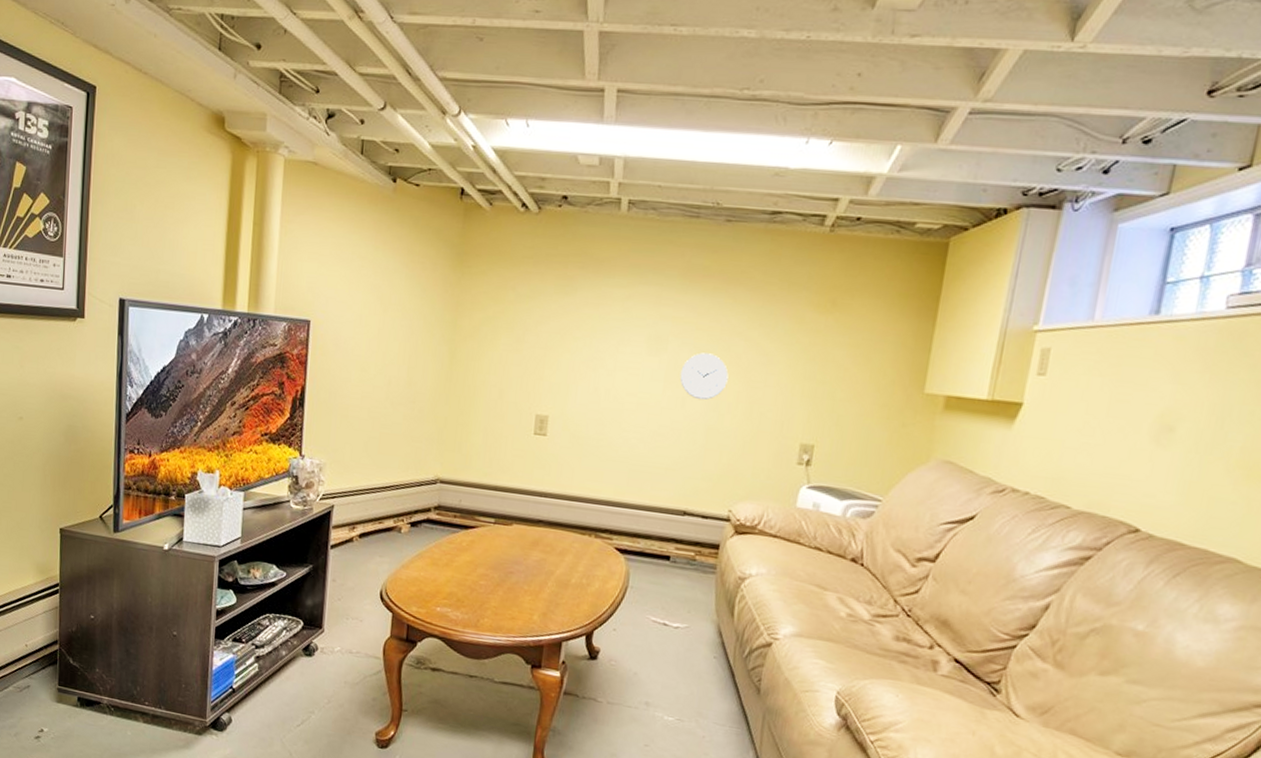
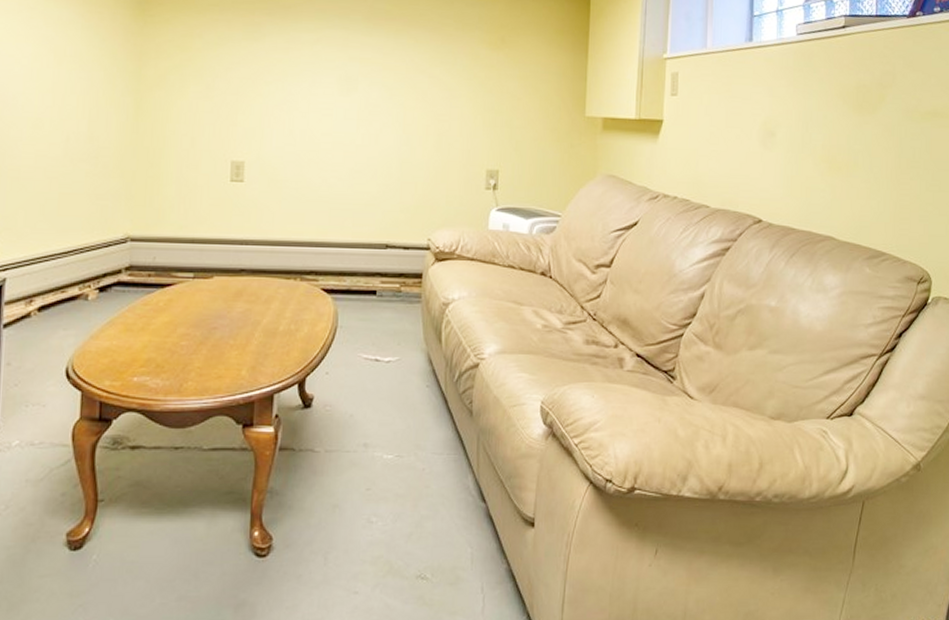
wall clock: present [679,352,729,401] -> none [371,90,417,136]

